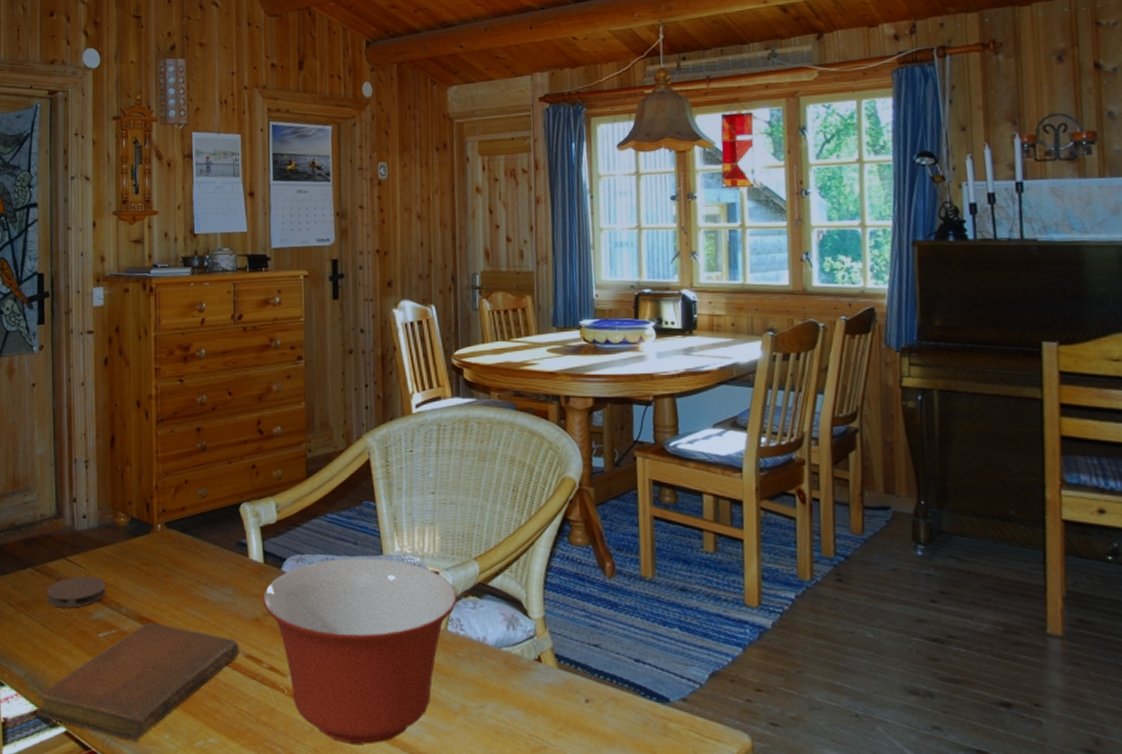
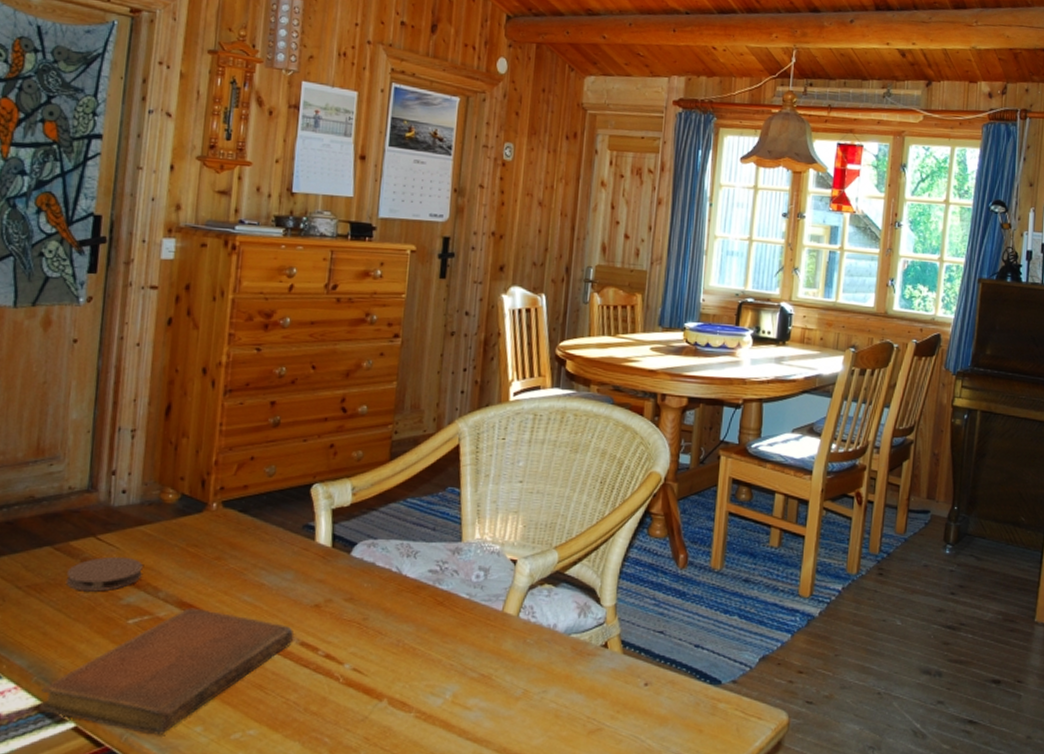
mixing bowl: present [262,558,457,744] -> none [325,544,533,731]

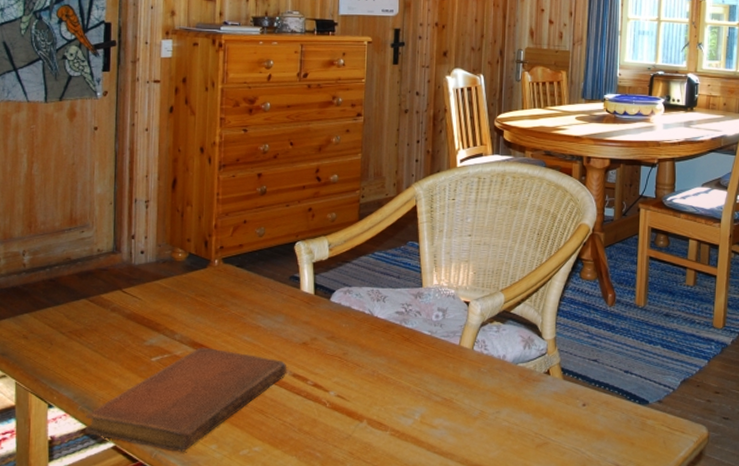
coaster: present [65,556,143,592] -> none [100,306,161,335]

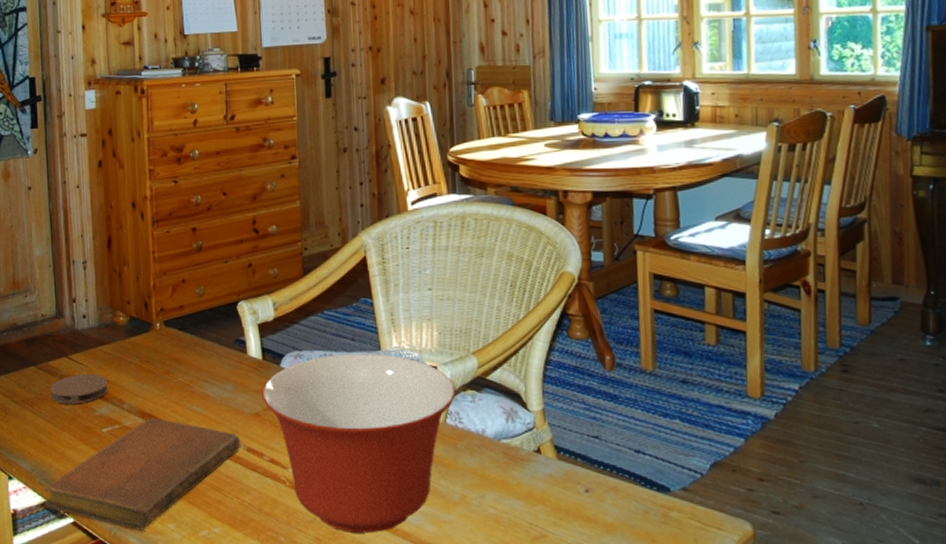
coaster: none [100,306,161,335] -> present [49,373,108,405]
mixing bowl: none [311,290,484,447] -> present [262,354,456,533]

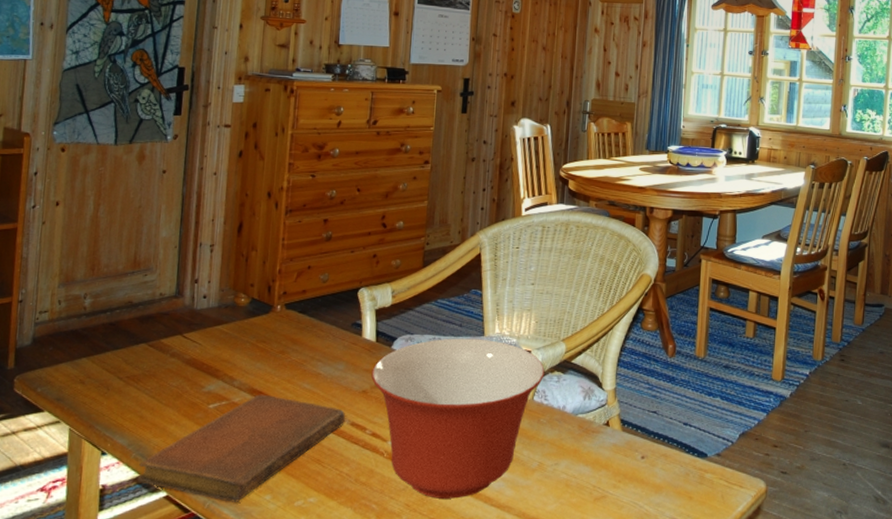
coaster: present [49,373,108,405] -> none [158,351,221,381]

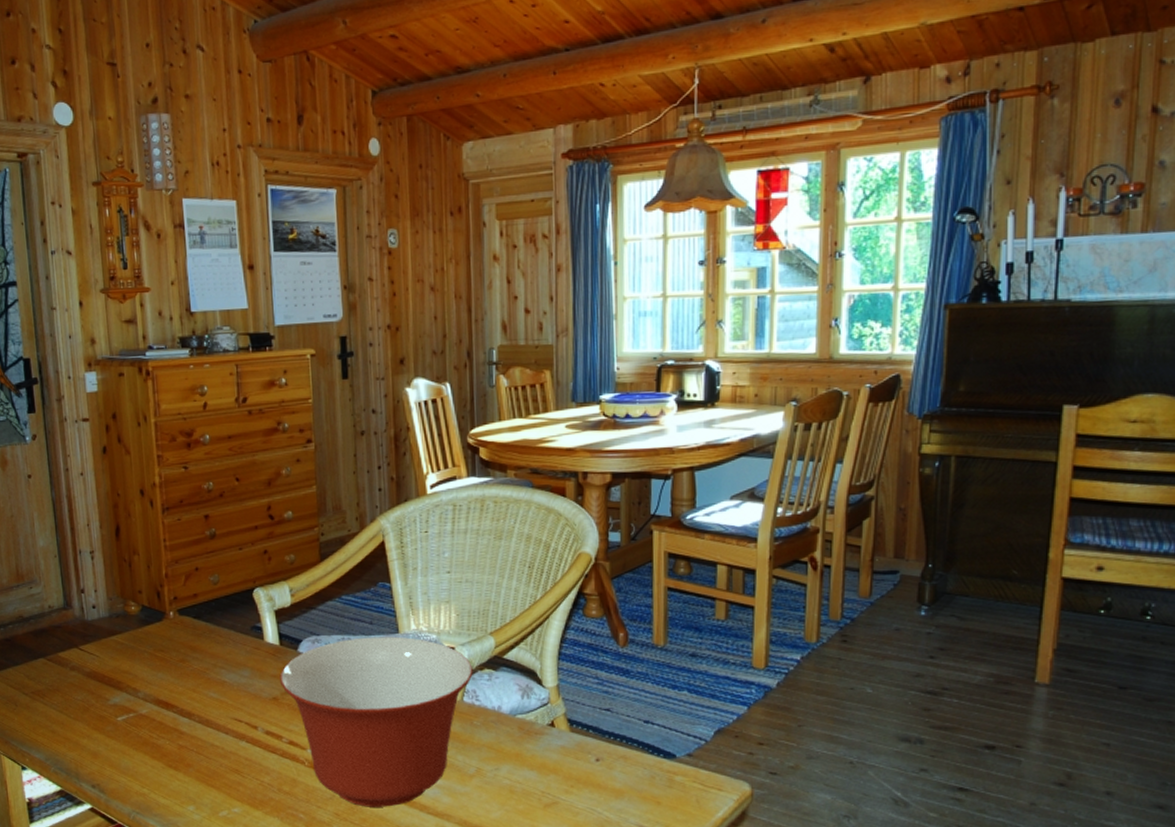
notebook: present [137,394,346,502] -> none [60,705,260,813]

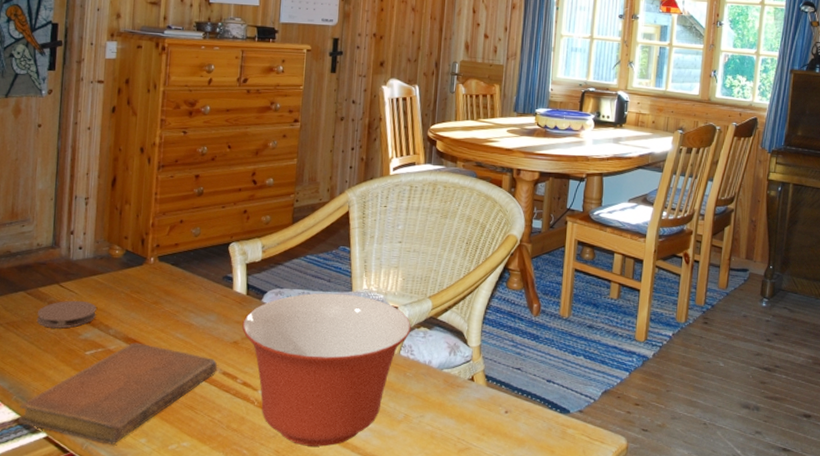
coaster: none [60,663,122,695] -> present [36,300,97,329]
notebook: none [60,705,260,813] -> present [18,342,218,445]

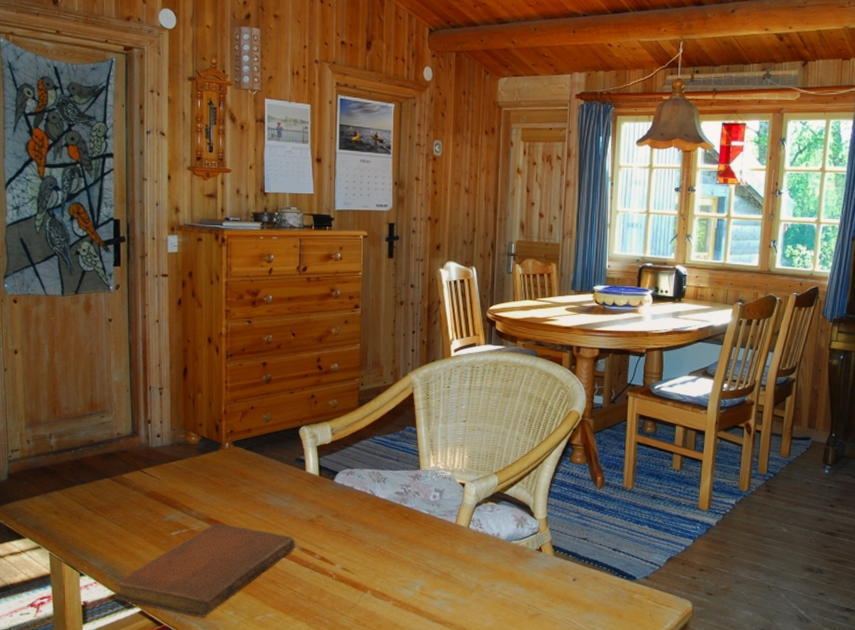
coaster: present [36,300,97,329] -> none [123,485,178,512]
mixing bowl: present [242,293,411,447] -> none [317,472,479,615]

